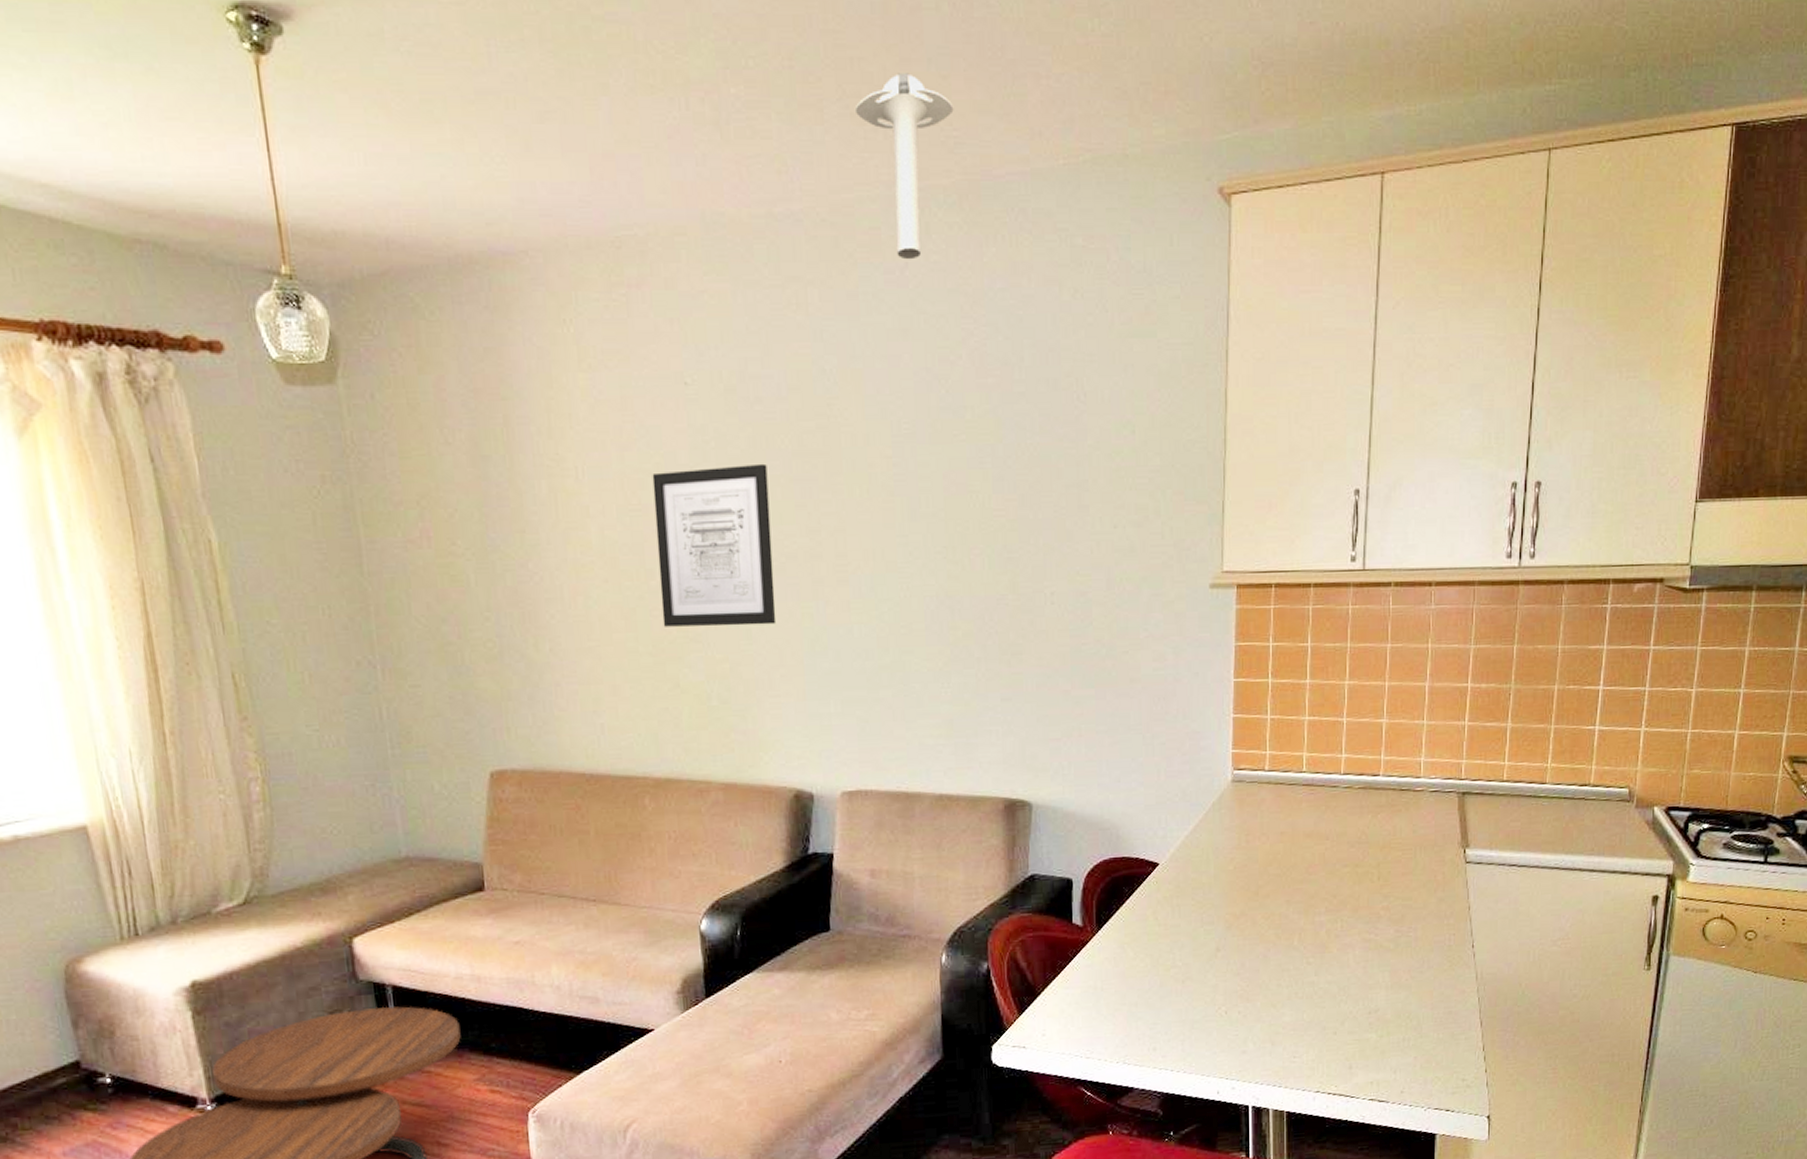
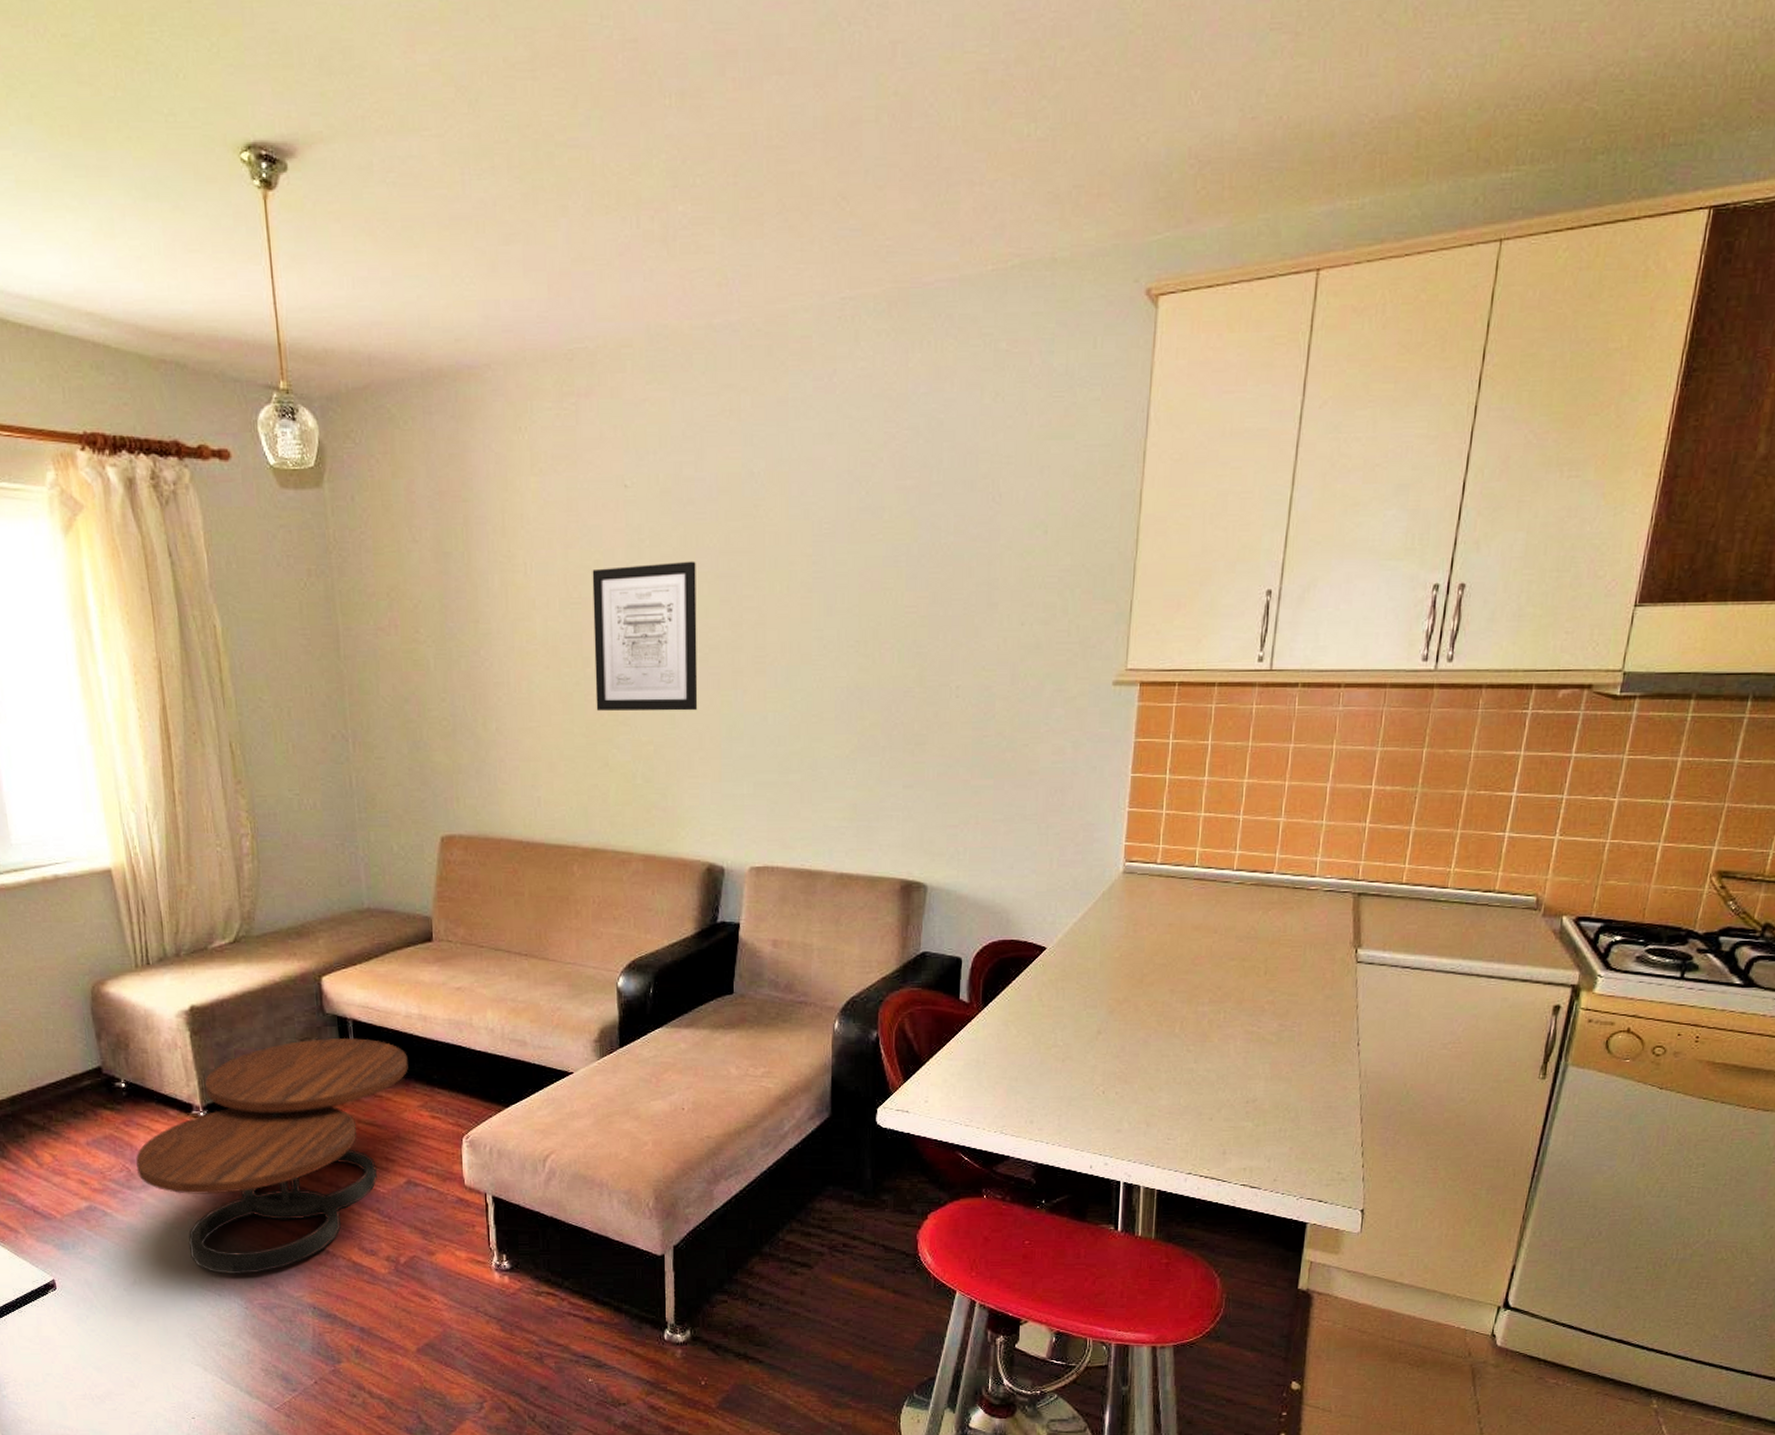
ceiling light: present [854,73,954,260] -> none [793,185,888,367]

